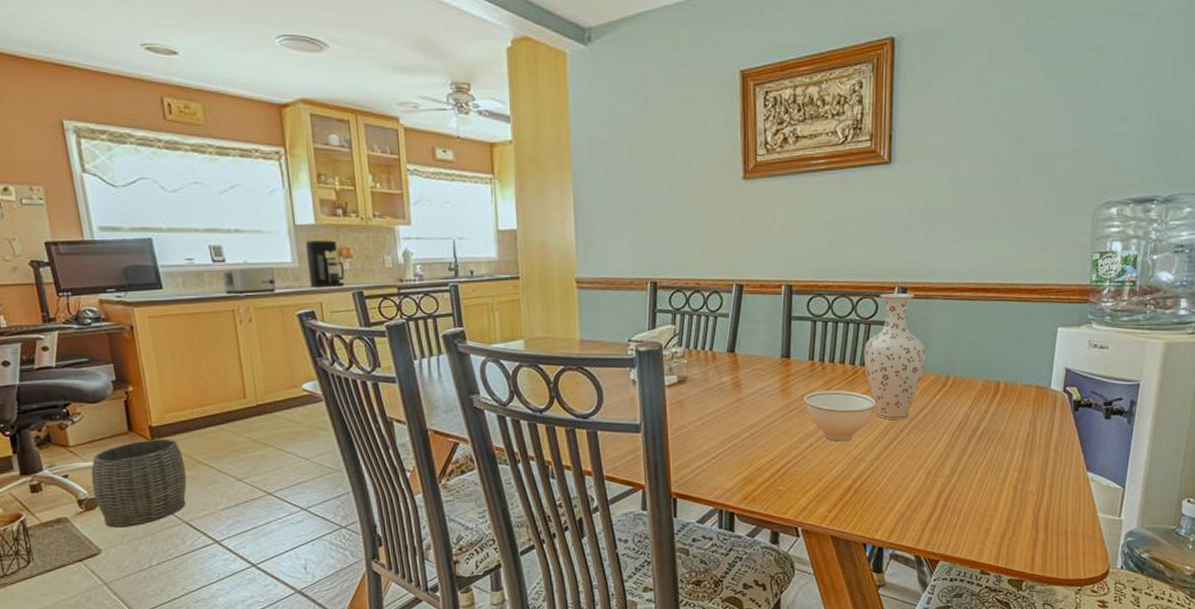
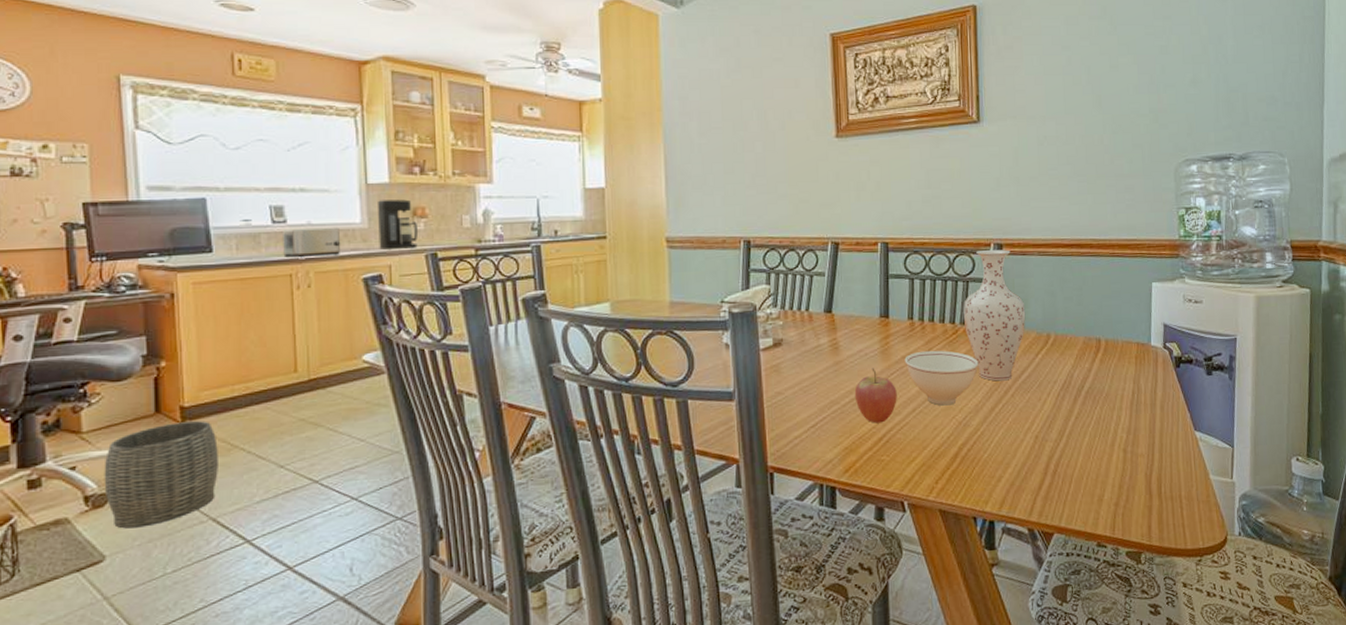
fruit: none [754,405,795,457] -> present [854,368,897,424]

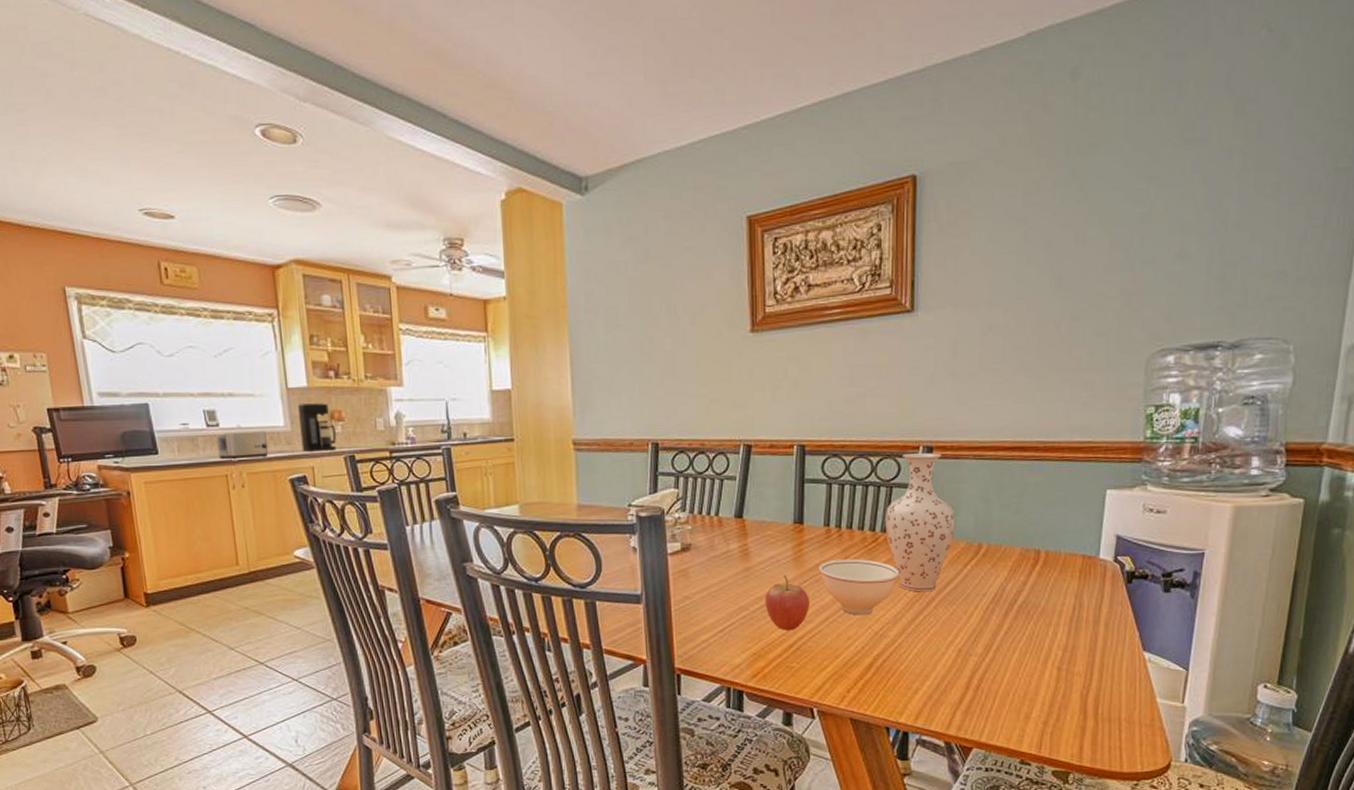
woven basket: present [104,421,218,529] -> none [88,606,181,696]

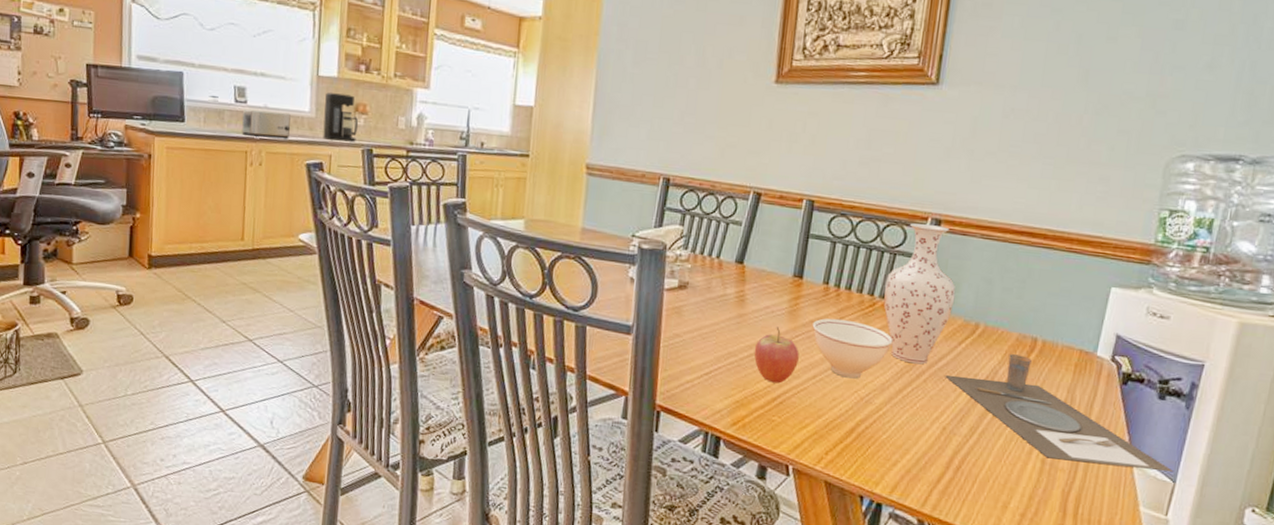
place setting: none [955,569,1186,665] -> present [945,354,1174,472]

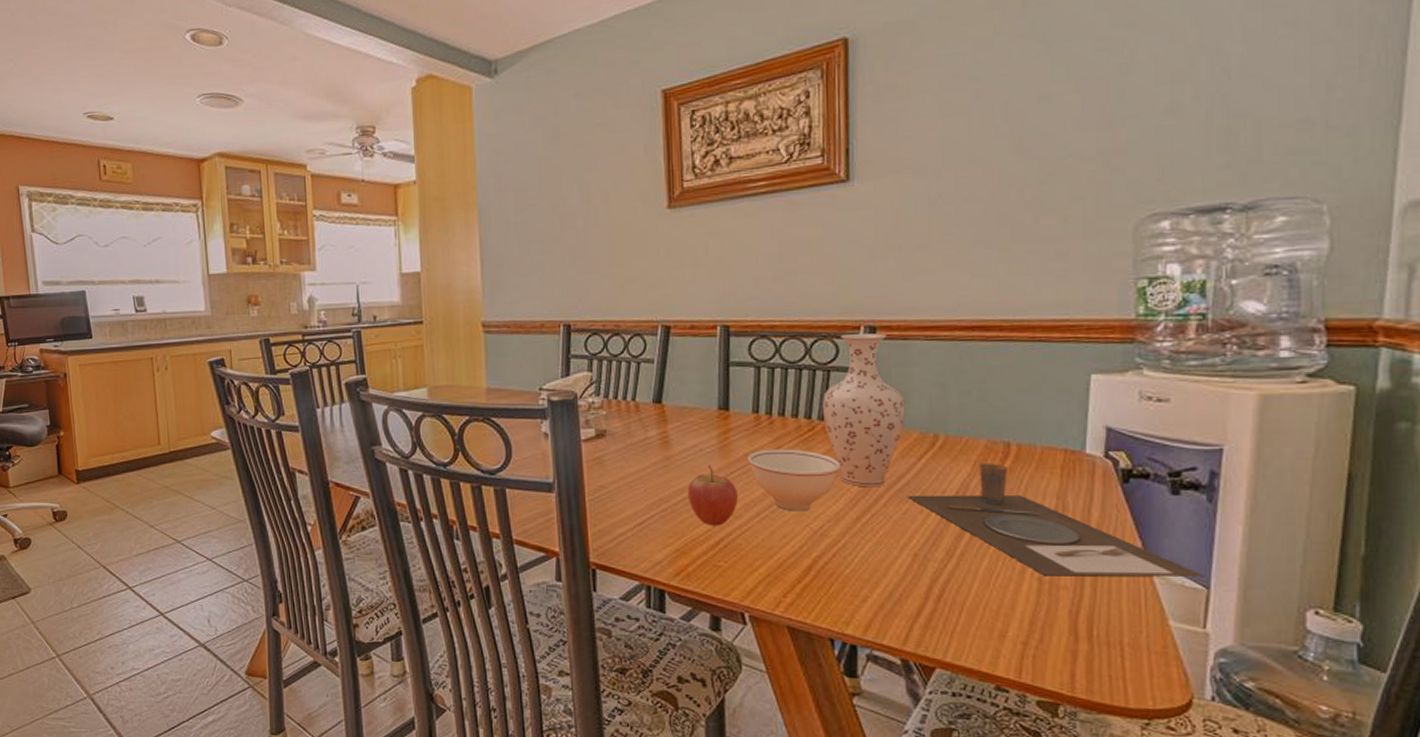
toaster: present [242,108,291,140] -> none [143,315,190,344]
coffee maker: present [322,92,358,142] -> none [218,288,253,336]

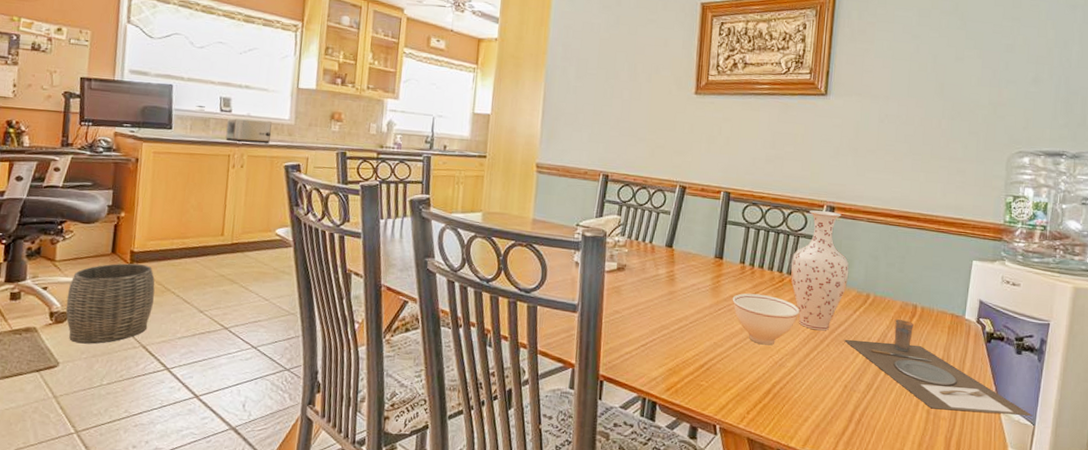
woven basket: none [26,483,106,568] -> present [65,263,155,344]
toaster: none [143,315,190,344] -> present [225,117,272,144]
fruit: present [687,465,738,526] -> none [683,302,722,352]

